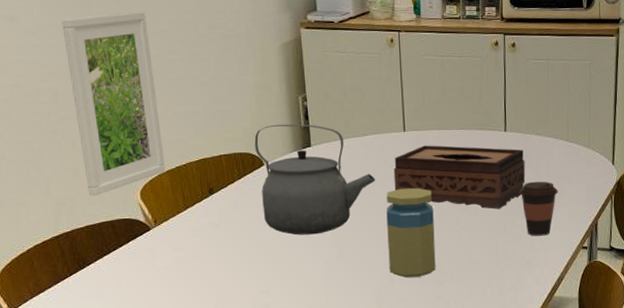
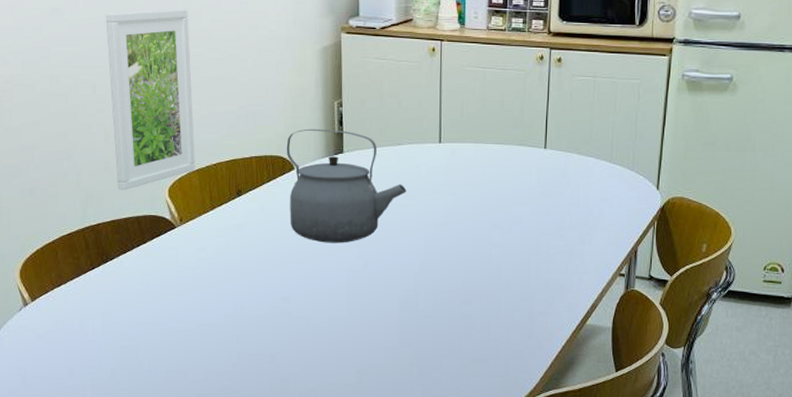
jar: present [386,187,436,278] -> none [414,201,465,294]
tissue box: present [393,145,526,209] -> none [426,158,564,229]
coffee cup: present [519,181,558,236] -> none [556,202,597,260]

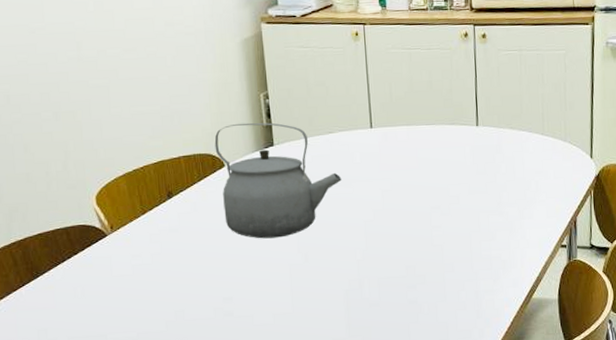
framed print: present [106,9,195,191] -> none [13,9,122,202]

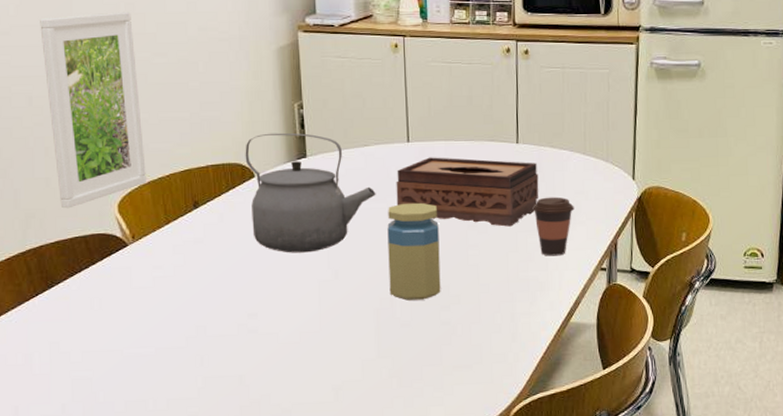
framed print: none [13,9,122,202] -> present [40,12,146,209]
jar: none [353,186,407,281] -> present [387,202,441,301]
tissue box: none [360,141,500,208] -> present [396,157,539,227]
coffee cup: none [493,177,534,235] -> present [532,197,574,256]

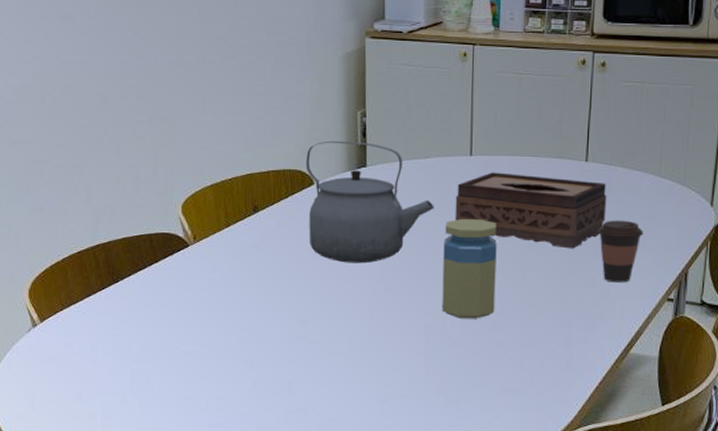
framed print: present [40,12,146,209] -> none [118,14,210,207]

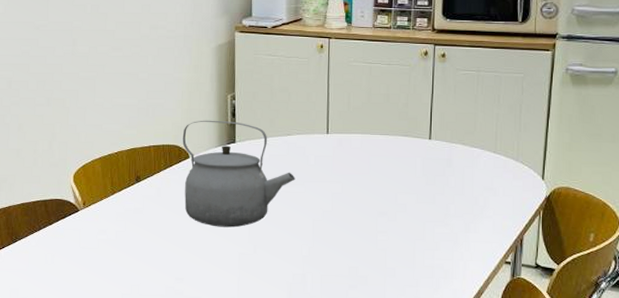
jar: present [442,218,497,319] -> none [302,188,351,278]
tissue box: present [455,172,607,249] -> none [313,148,449,216]
coffee cup: present [598,220,643,283] -> none [441,191,482,247]

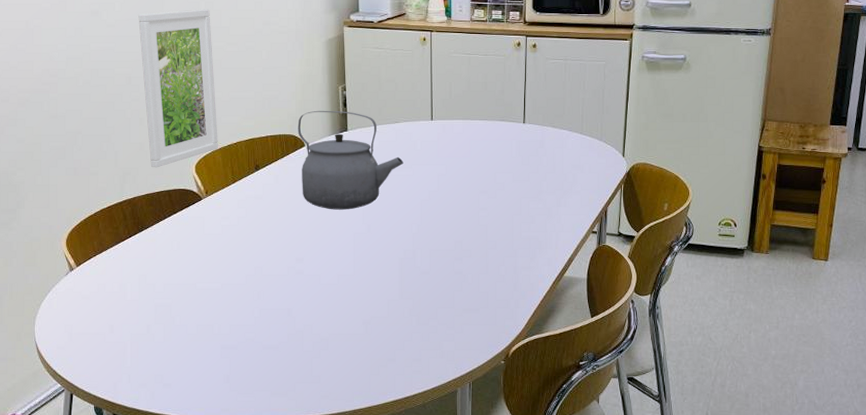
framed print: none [22,12,99,176] -> present [138,9,218,168]

